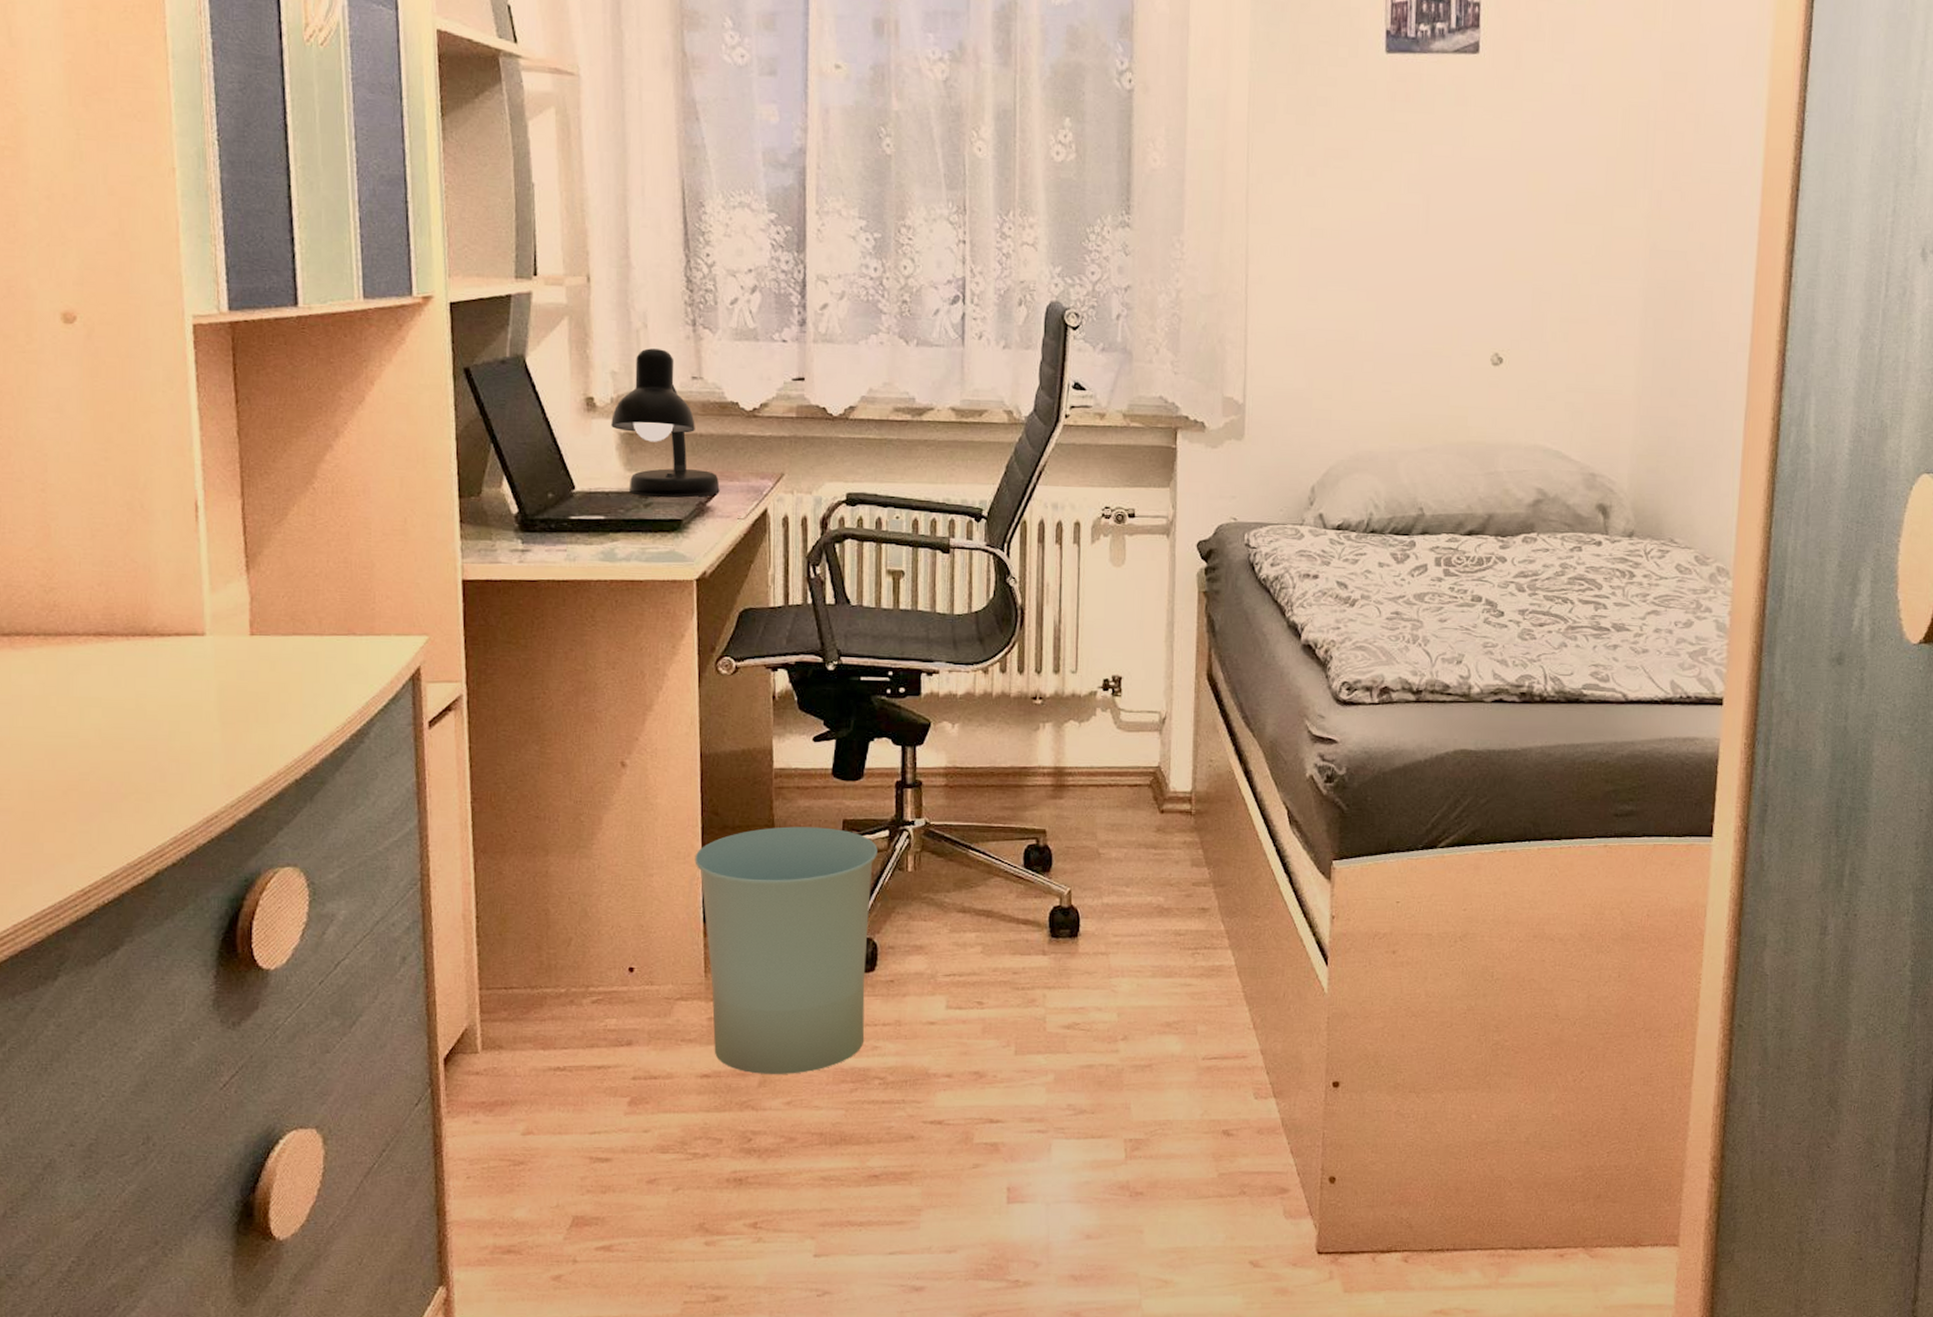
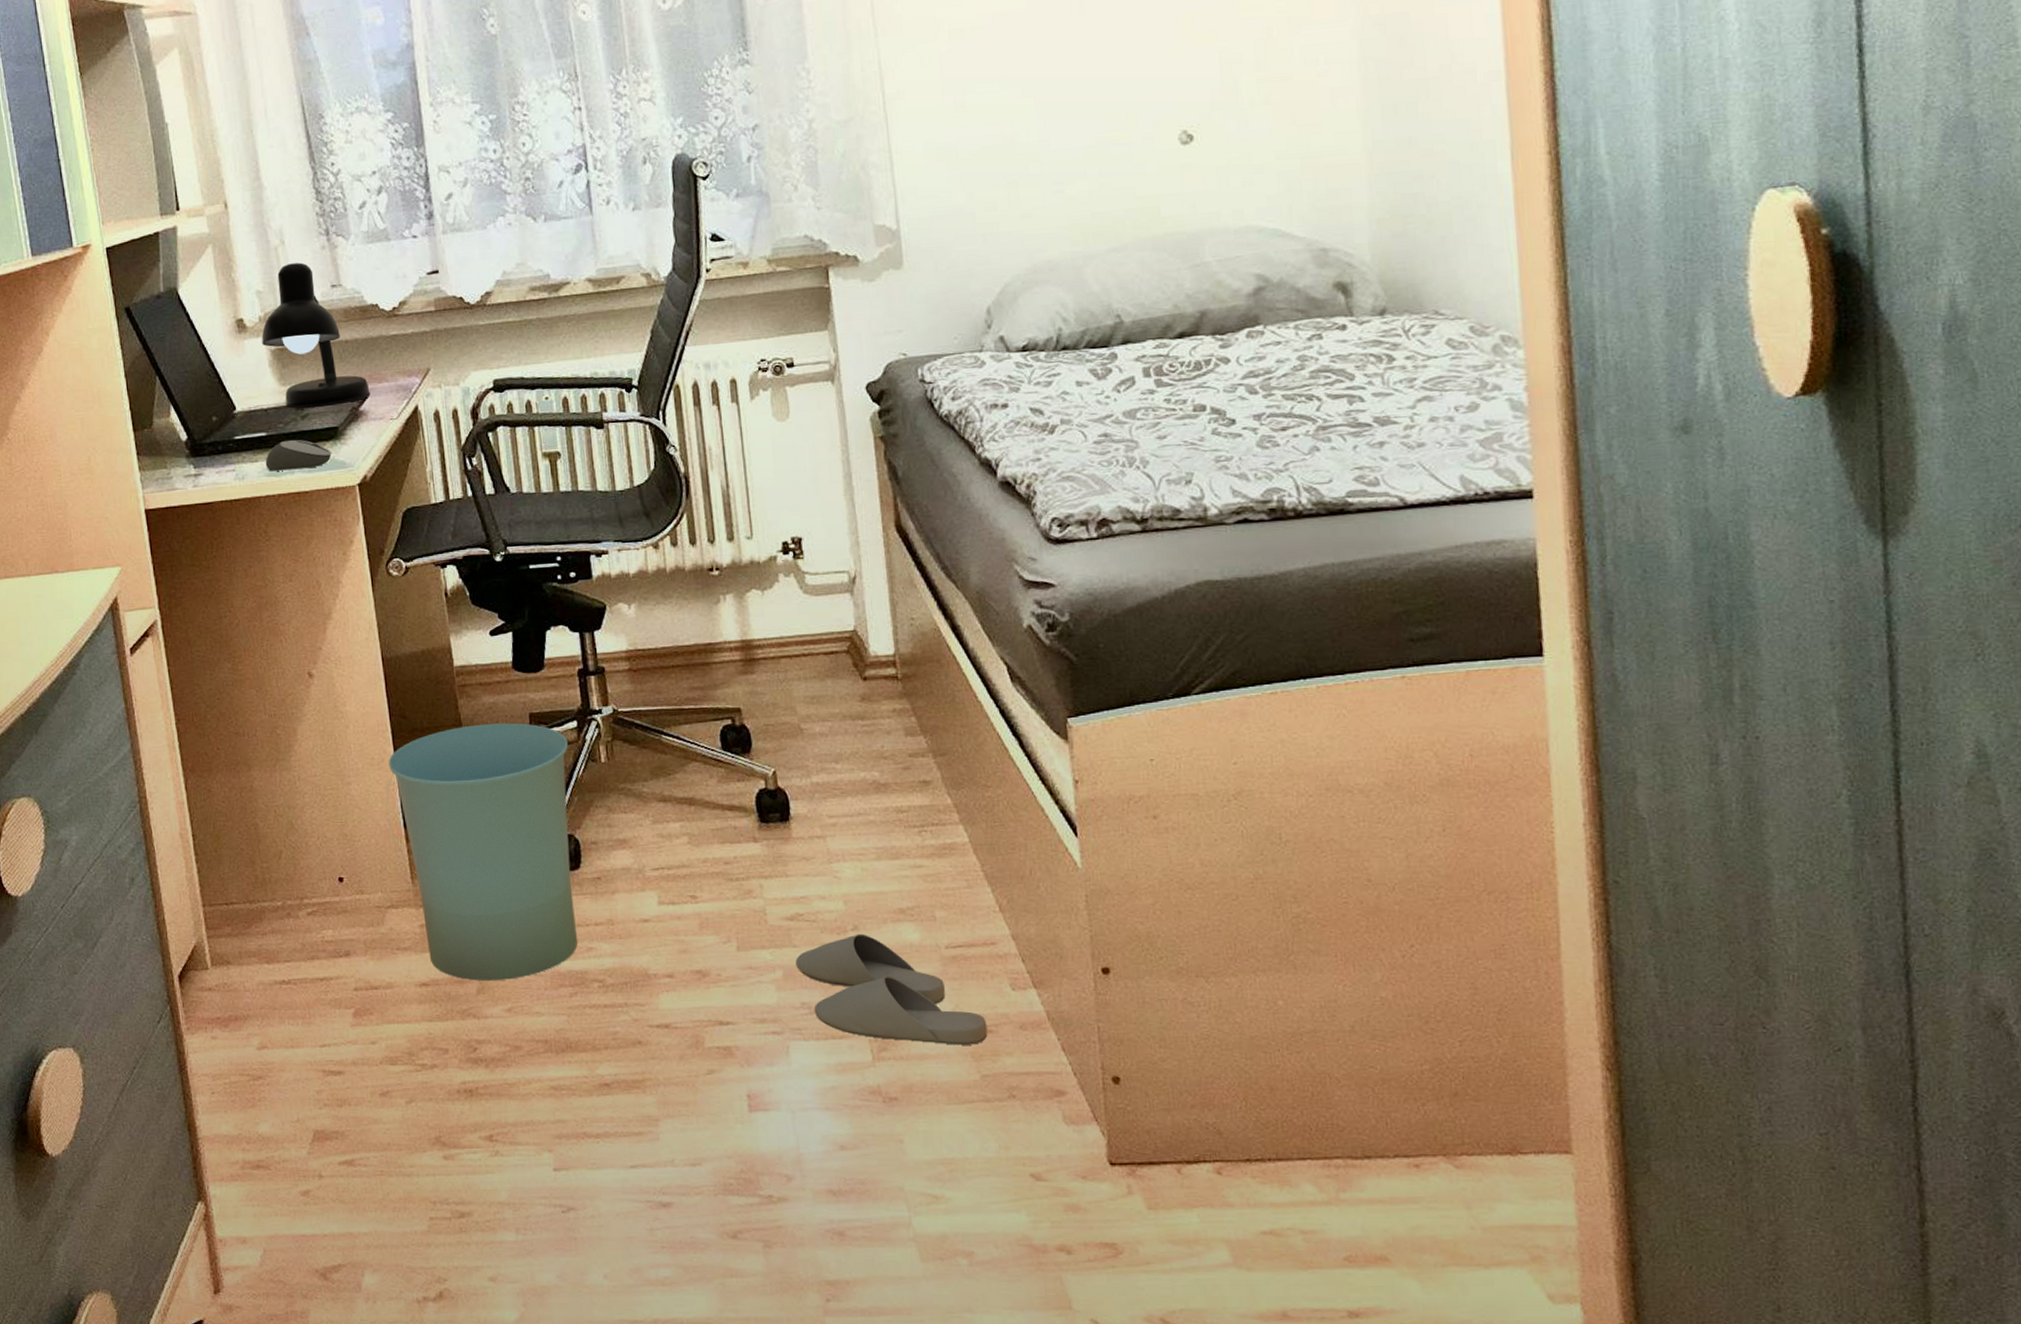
computer mouse: none [600,526,672,558] -> present [265,439,332,472]
slippers: none [1067,1043,1229,1146] -> present [796,933,988,1045]

